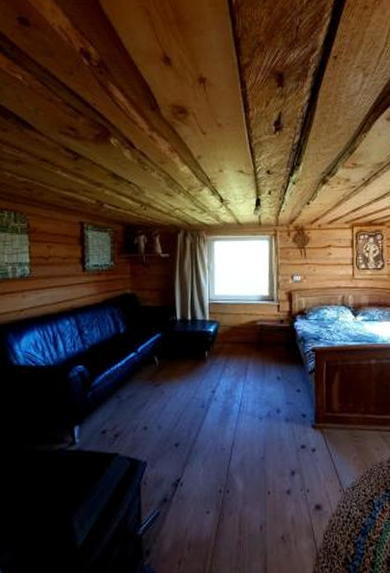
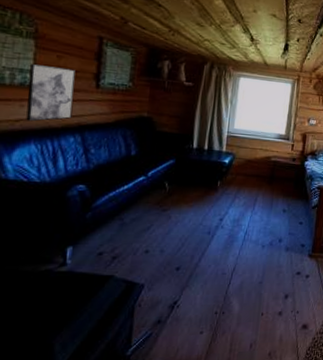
wall art: none [26,256,65,310] -> present [26,64,75,122]

